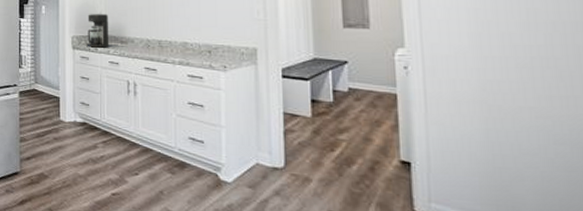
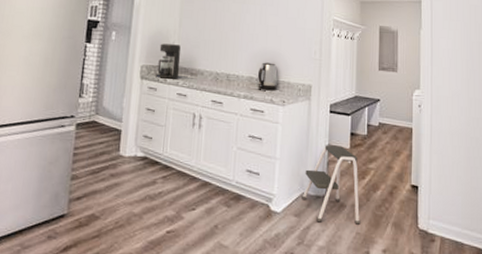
kettle: none [193,26,216,57] -> present [257,62,278,92]
step stool: none [255,113,333,202] -> present [301,145,361,225]

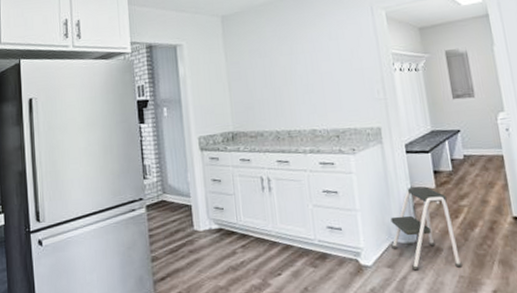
coffee maker: present [155,43,181,80] -> none [213,109,239,148]
kettle: present [257,62,278,92] -> none [320,111,344,142]

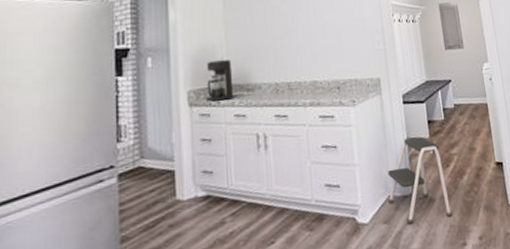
coffee maker: none [213,109,239,148] -> present [206,60,234,103]

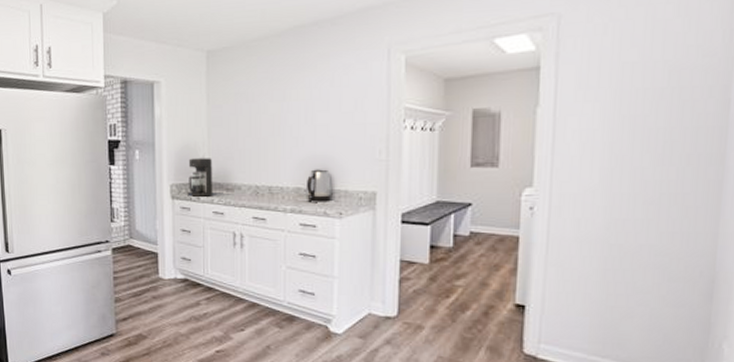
kettle: none [321,61,344,94] -> present [307,169,331,204]
step stool: present [388,136,453,224] -> none [367,260,444,348]

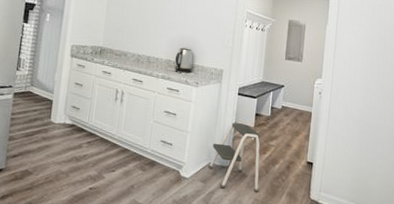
coffee maker: present [187,158,213,198] -> none [84,26,107,59]
step stool: none [367,260,444,348] -> present [208,123,260,193]

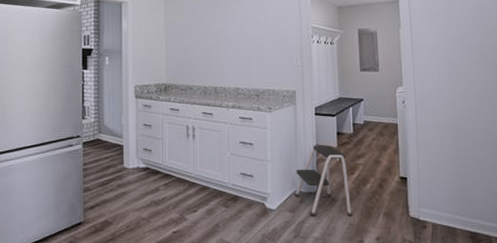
kettle: present [174,47,193,74] -> none [244,73,263,100]

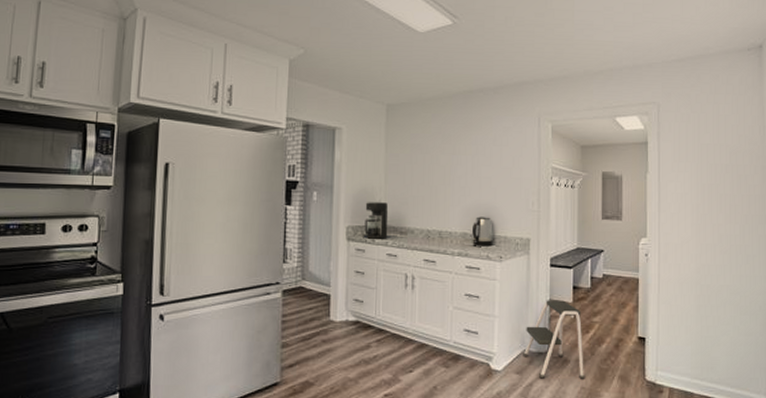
coffee maker: none [149,64,170,97] -> present [363,202,389,240]
kettle: none [244,73,263,100] -> present [472,216,493,248]

